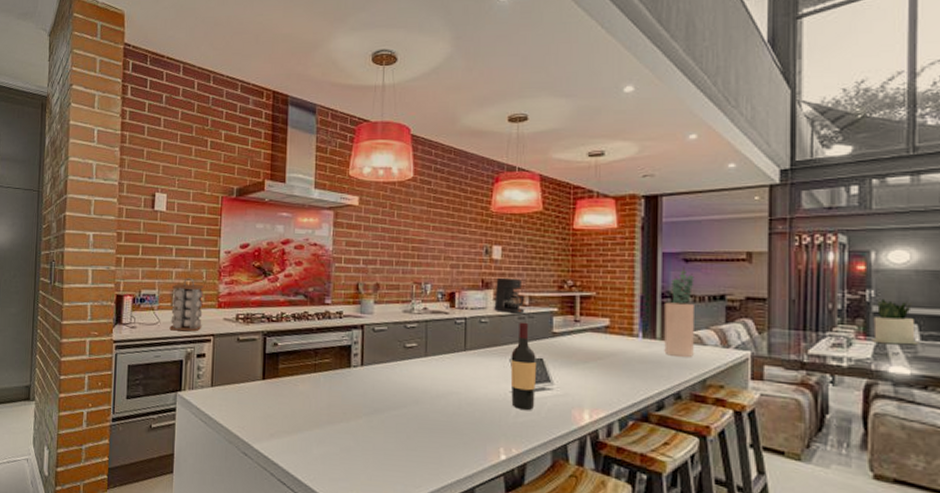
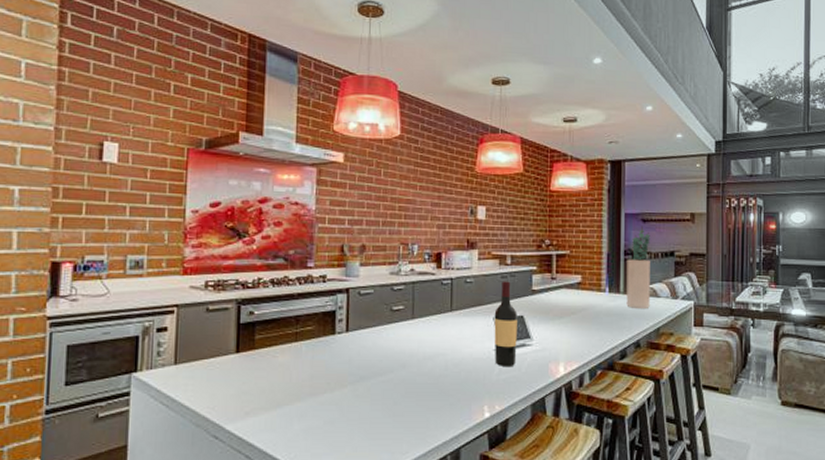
spice rack: present [169,278,205,332] -> none [122,241,167,303]
coffee maker: present [494,277,524,313] -> none [479,237,506,273]
planter: present [872,298,919,347] -> none [780,253,812,292]

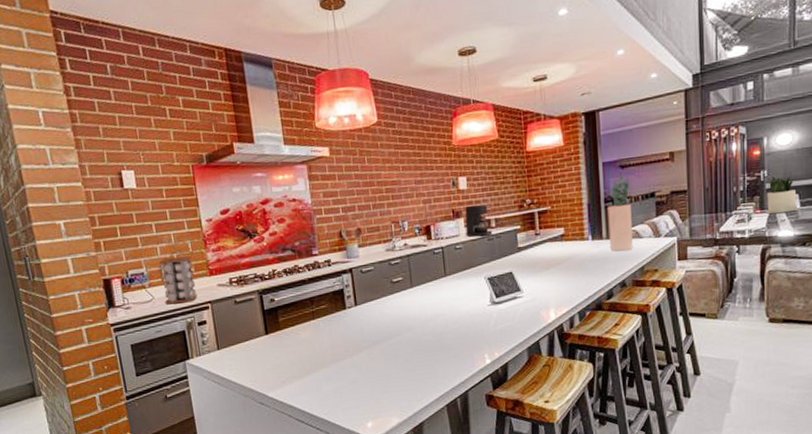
spice rack: none [122,241,167,303] -> present [159,251,198,305]
coffee maker: none [479,237,506,273] -> present [465,204,492,237]
wine bottle: present [494,281,517,368] -> none [485,242,510,319]
planter: none [780,253,812,292] -> present [766,176,800,215]

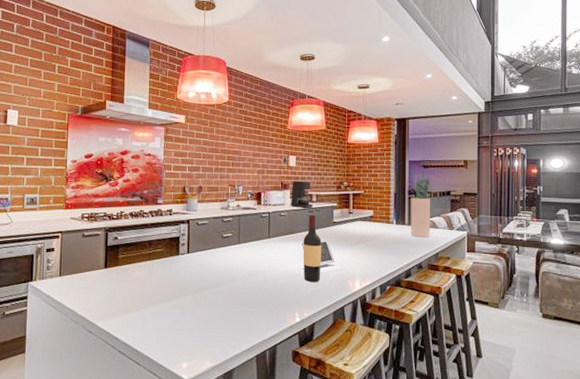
spice rack: present [159,251,198,305] -> none [21,183,54,230]
wine bottle: none [485,242,510,319] -> present [303,214,322,283]
planter: present [766,176,800,215] -> none [541,192,569,225]

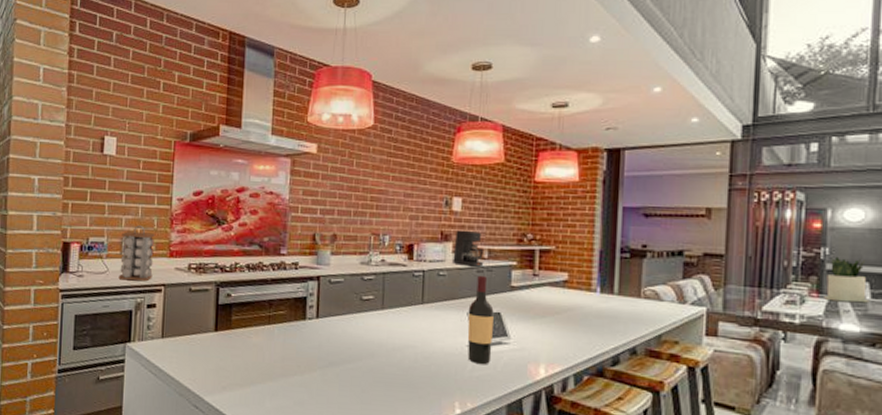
spice rack: none [21,183,54,230] -> present [118,225,156,282]
vase: present [411,171,430,238] -> none [621,221,654,314]
planter: none [541,192,569,225] -> present [824,256,870,304]

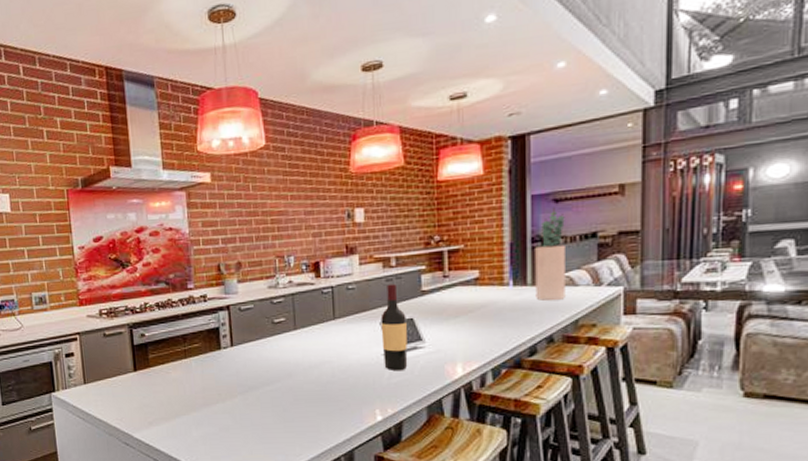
spice rack: present [118,225,156,282] -> none [30,278,66,334]
coffee maker: present [453,230,483,267] -> none [360,240,391,277]
vase: none [621,221,654,314] -> present [535,207,565,302]
planter: present [824,256,870,304] -> none [747,216,795,264]

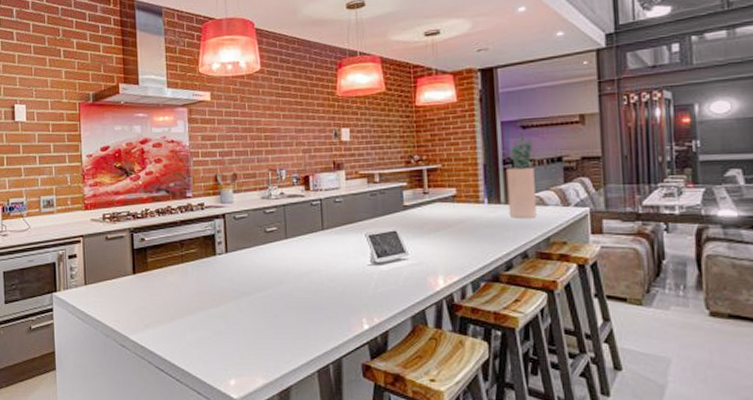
wine bottle: present [380,283,408,371] -> none [366,198,392,282]

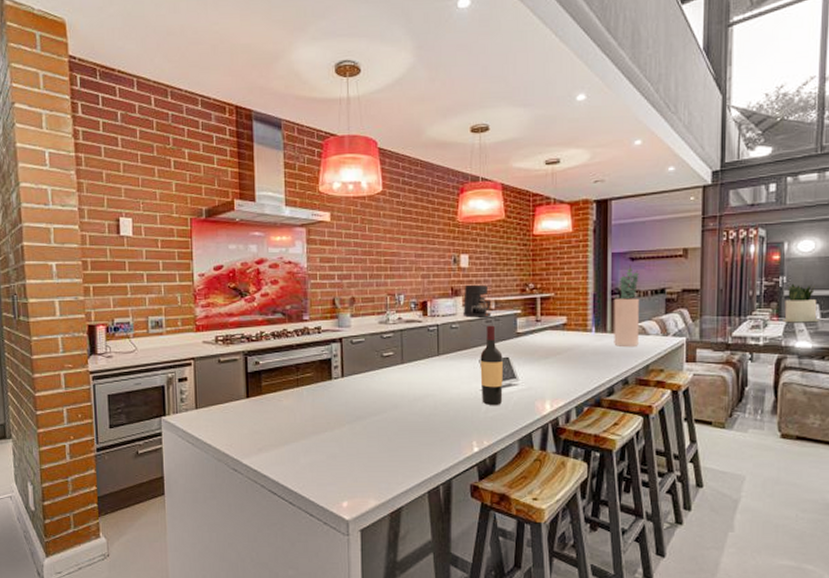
coffee maker: none [346,157,375,191] -> present [463,284,490,317]
wine bottle: none [366,198,392,282] -> present [480,325,503,406]
planter: none [700,147,744,191] -> present [783,283,820,324]

